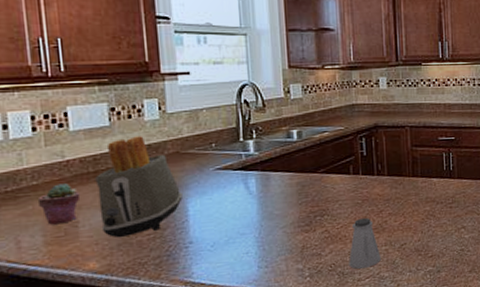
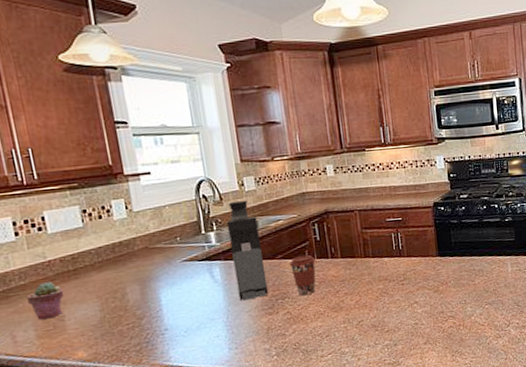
toaster: present [95,136,183,238] -> none [75,234,155,329]
coffee maker: none [267,108,307,216] -> present [226,200,269,301]
coffee cup: none [331,170,360,214] -> present [289,255,316,296]
saltshaker: present [349,217,381,269] -> none [311,298,341,346]

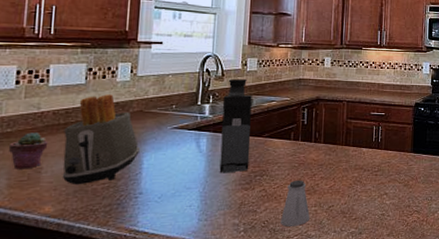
toaster: none [75,234,155,329] -> present [62,94,140,185]
coffee cup: present [289,255,316,296] -> none [274,136,299,175]
saltshaker: none [311,298,341,346] -> present [280,180,310,227]

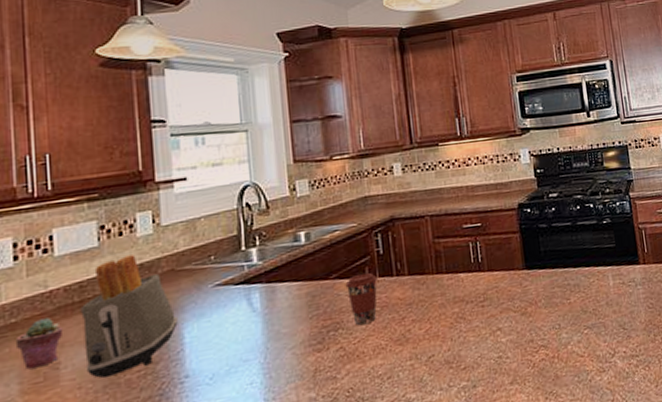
coffee maker: present [219,78,252,173] -> none [272,207,318,335]
coffee cup: none [274,136,299,175] -> present [345,272,377,325]
saltshaker: present [280,180,310,227] -> none [369,328,406,392]

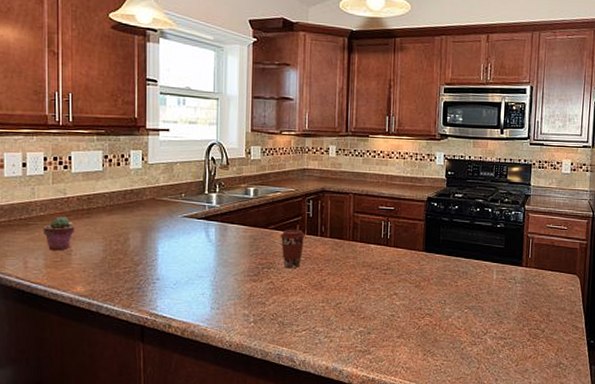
toaster: present [80,255,178,379] -> none [88,181,154,268]

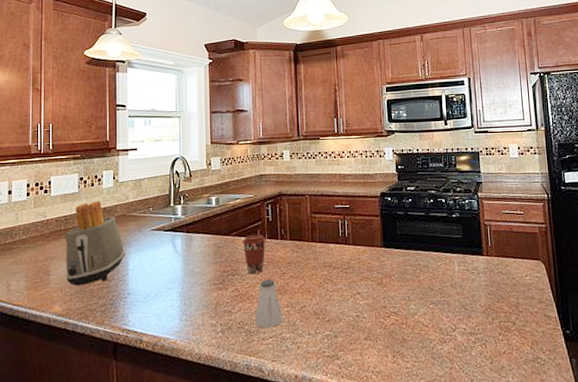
potted succulent: present [44,216,75,251] -> none [26,238,54,272]
toaster: none [88,181,154,268] -> present [65,201,125,286]
saltshaker: none [289,274,318,321] -> present [255,279,283,328]

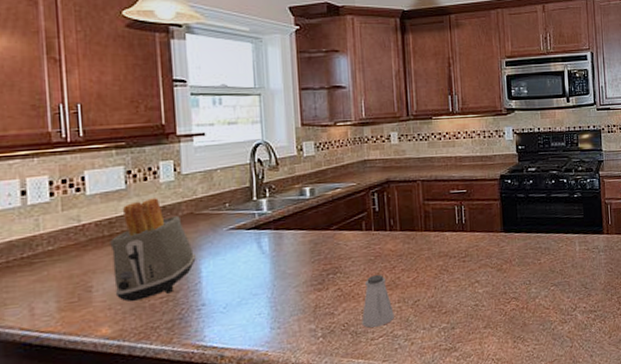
coffee cup: present [242,234,266,274] -> none [344,226,373,271]

